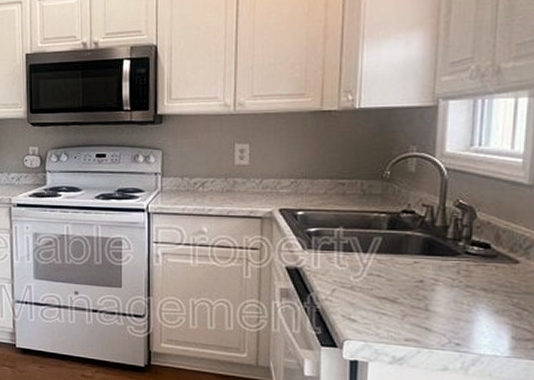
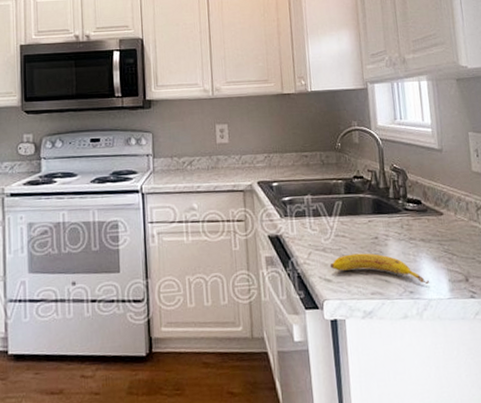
fruit: none [356,295,484,338] -> present [329,253,429,284]

